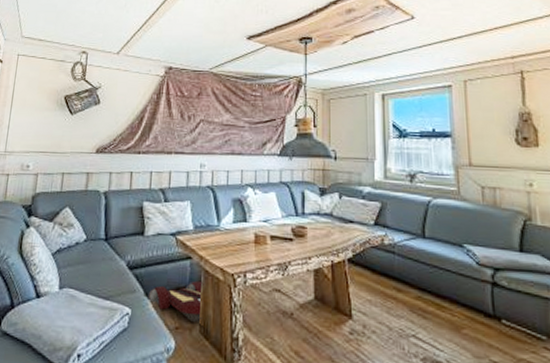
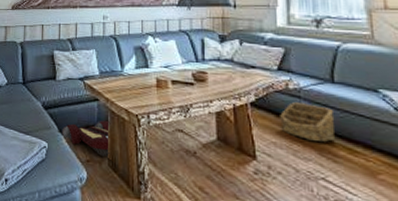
basket: none [375,258,425,299] -> present [280,102,335,143]

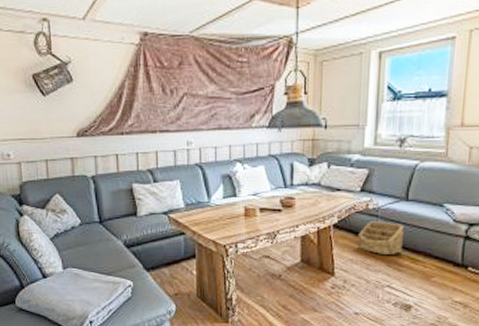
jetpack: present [61,120,111,156] -> none [147,253,199,288]

